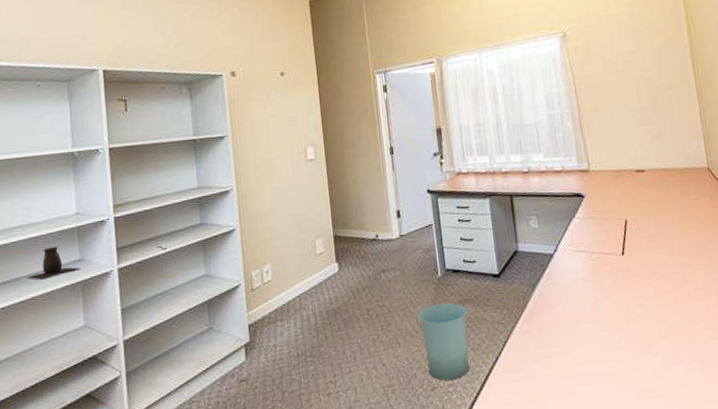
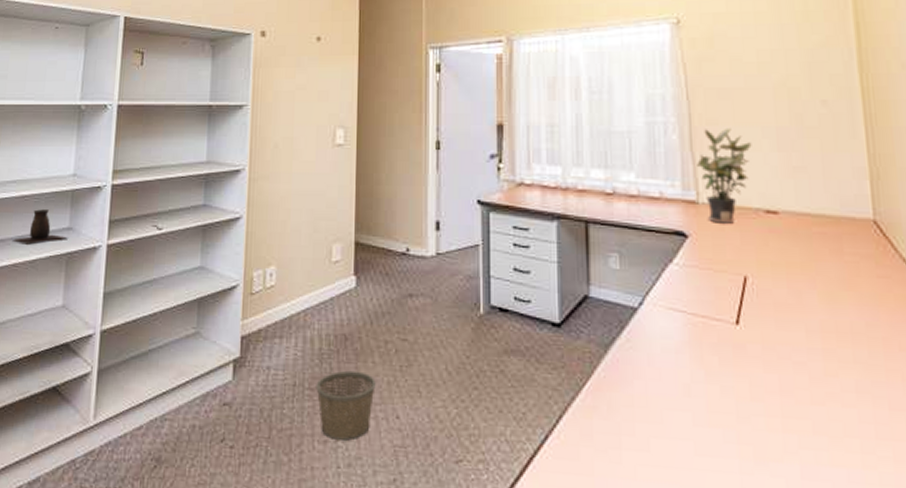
basket: none [316,335,364,391] -> present [316,370,376,441]
waste bin: present [418,303,469,381] -> none [449,349,512,454]
potted plant: none [586,112,623,184] -> present [697,128,752,224]

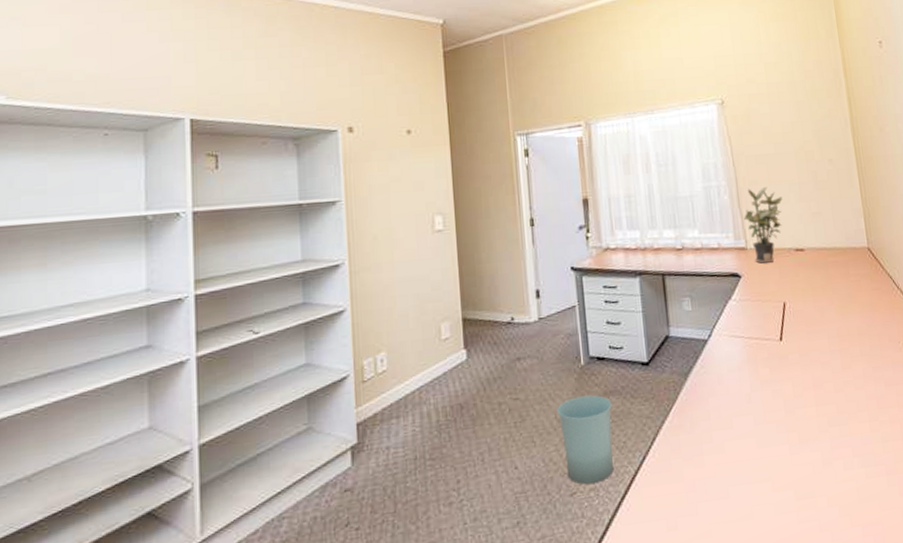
decorative vase: present [12,209,68,245] -> none [76,330,147,371]
basket: present [316,370,376,441] -> none [436,434,494,500]
waste bin: none [449,349,512,454] -> present [557,395,613,485]

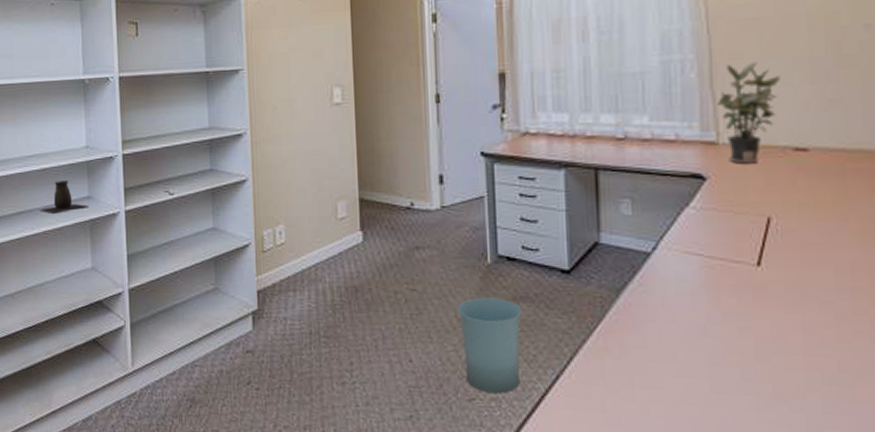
decorative vase: none [76,330,147,371] -> present [39,181,89,214]

